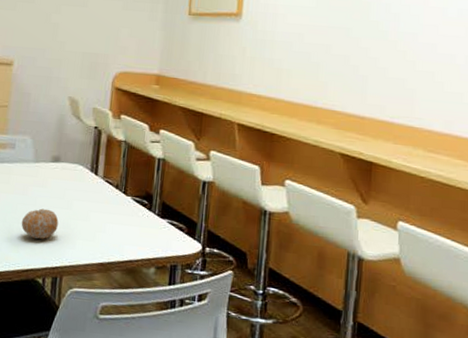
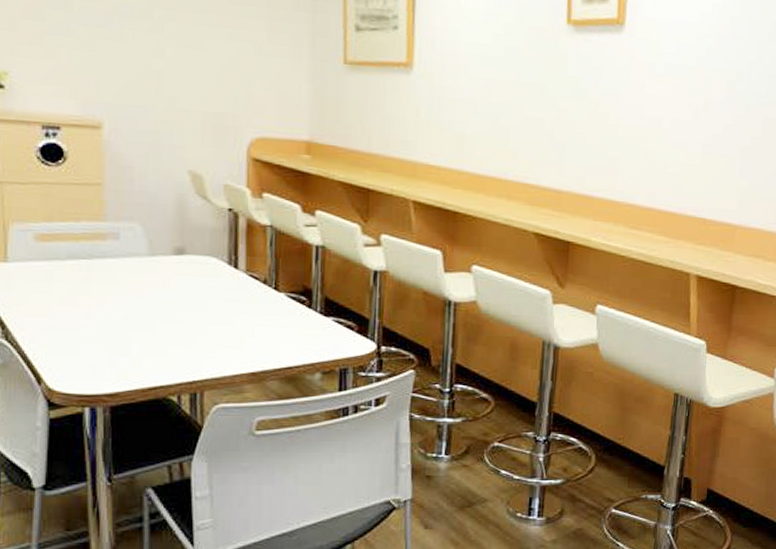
fruit: present [21,208,59,240] -> none [140,312,191,351]

